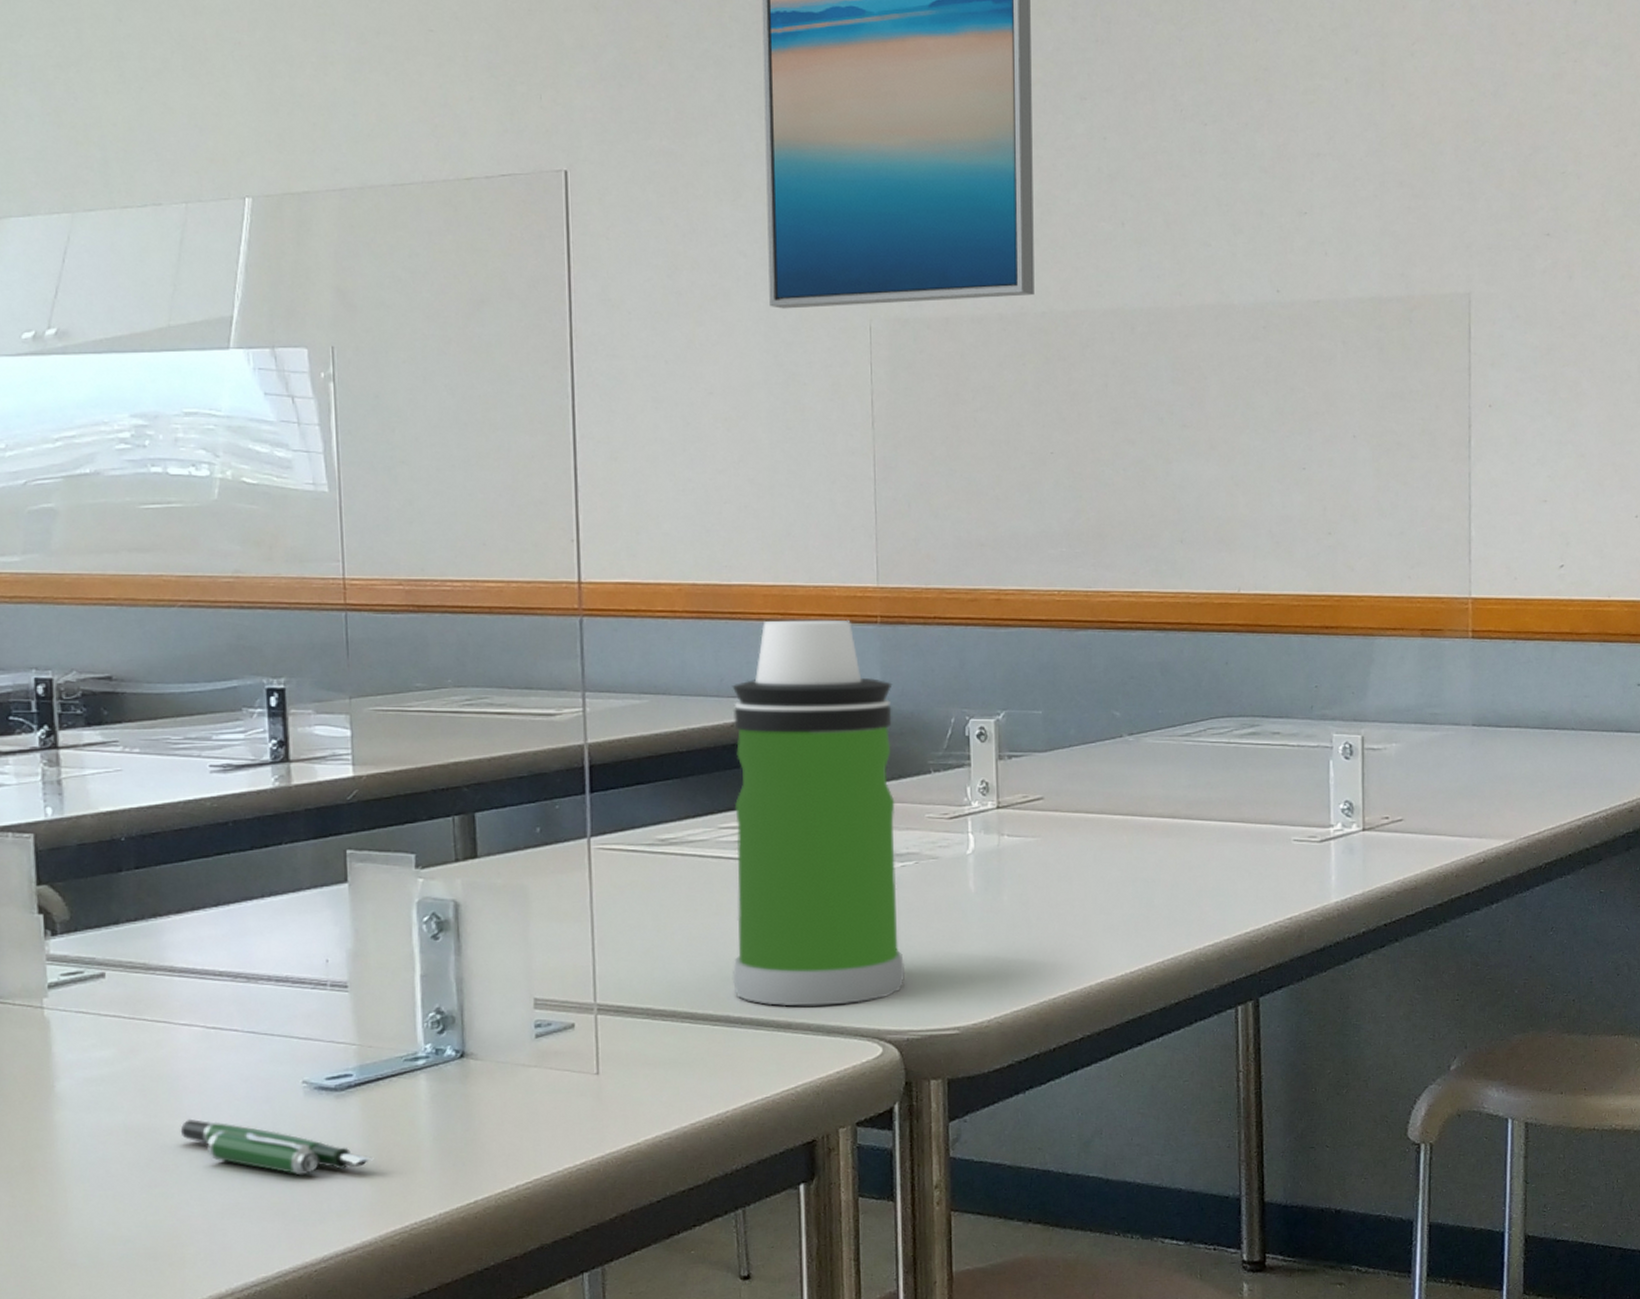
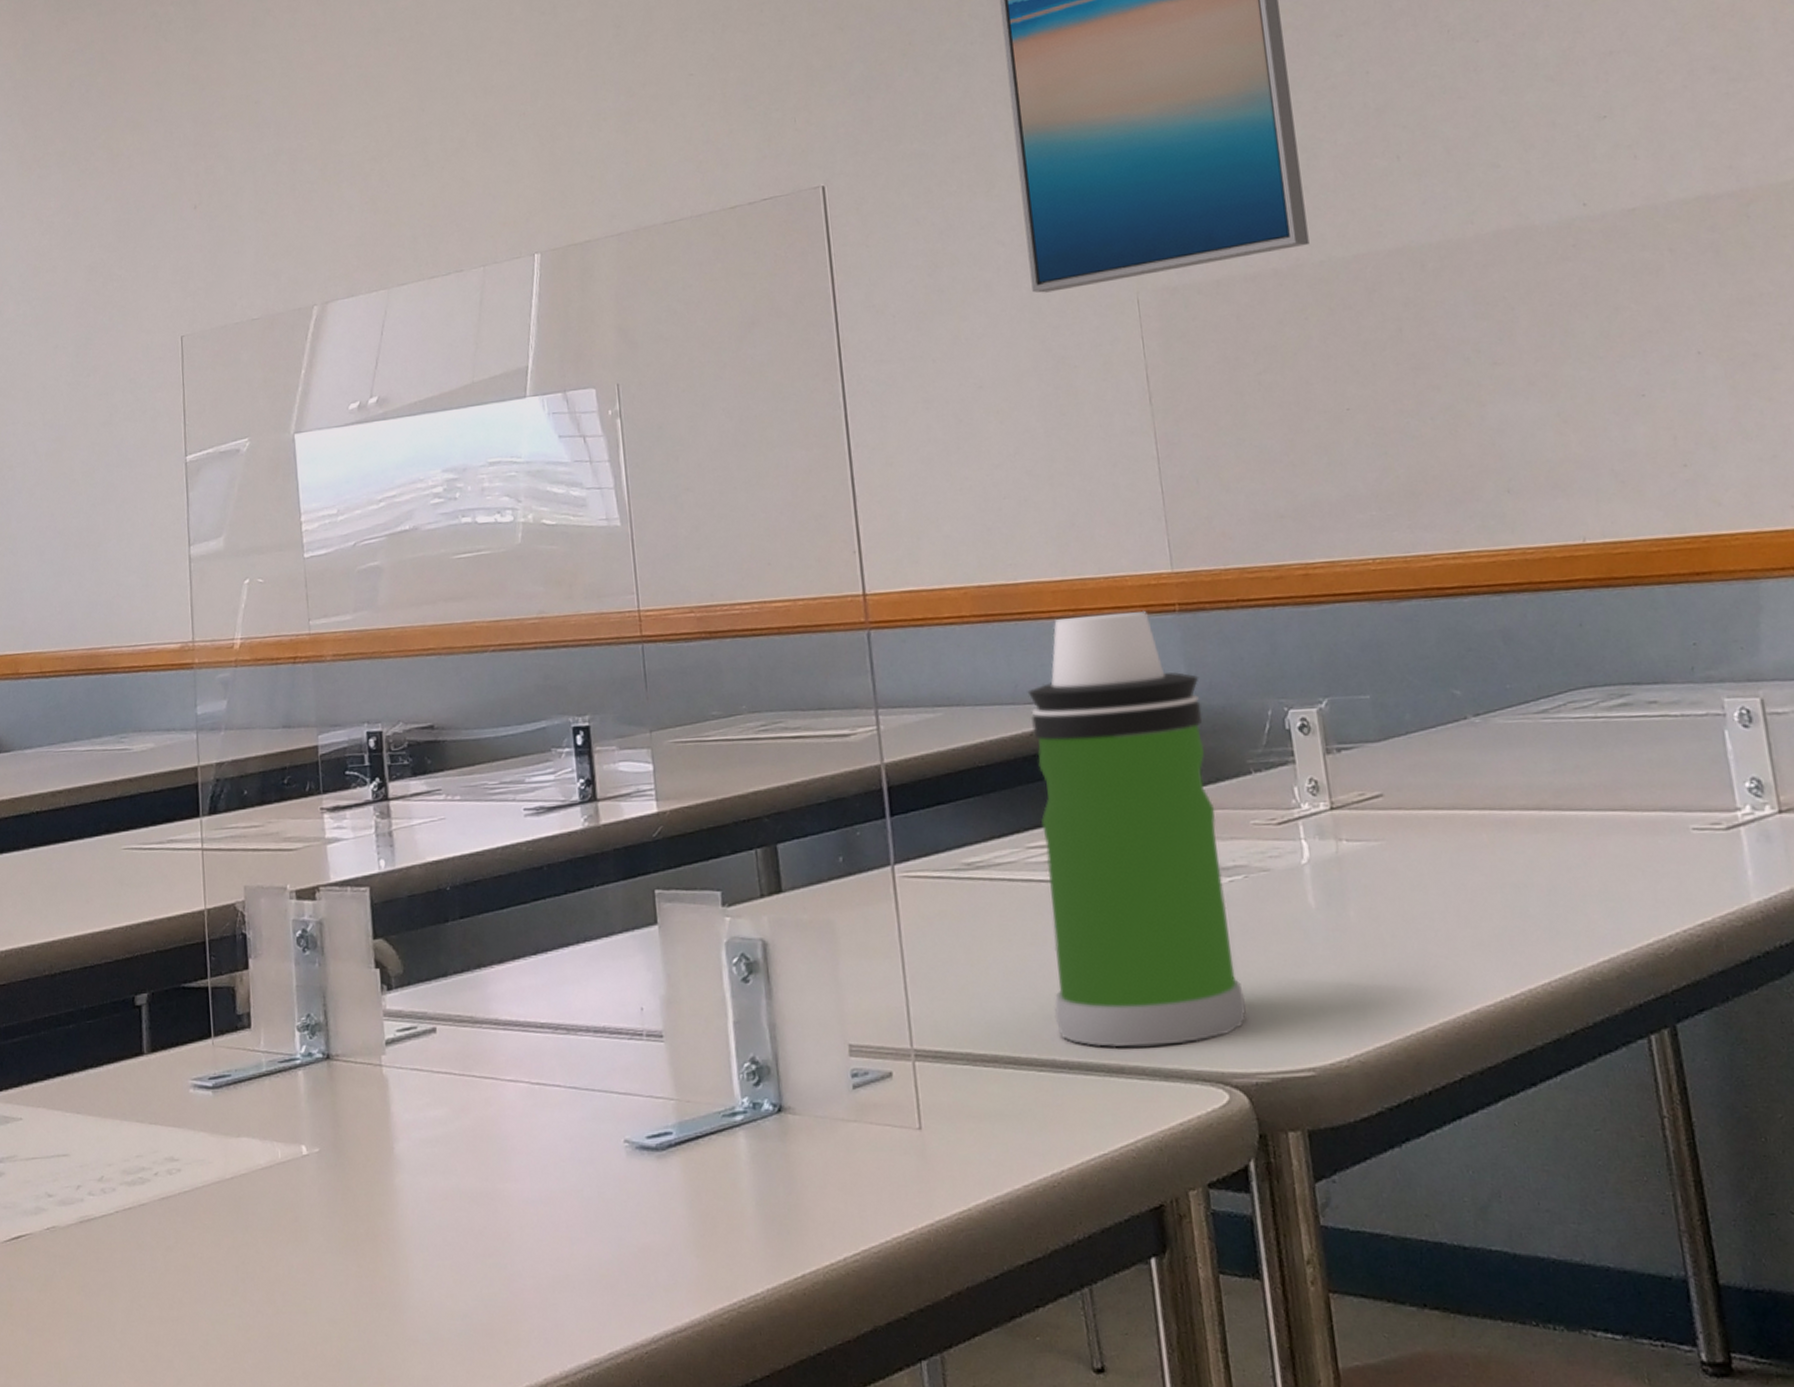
pen: present [180,1118,374,1176] -> none [510,1182,698,1245]

